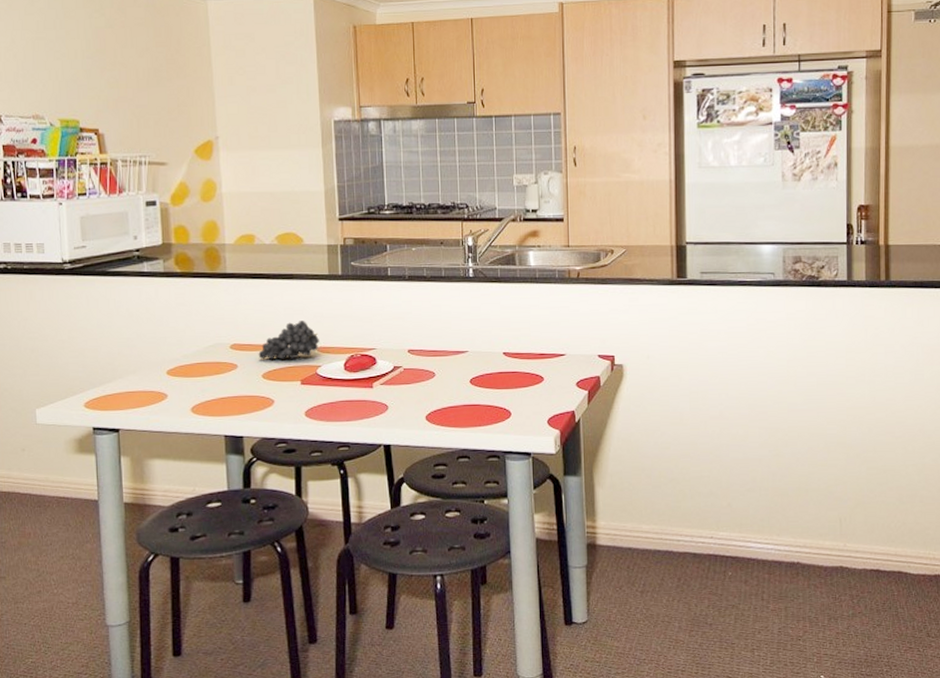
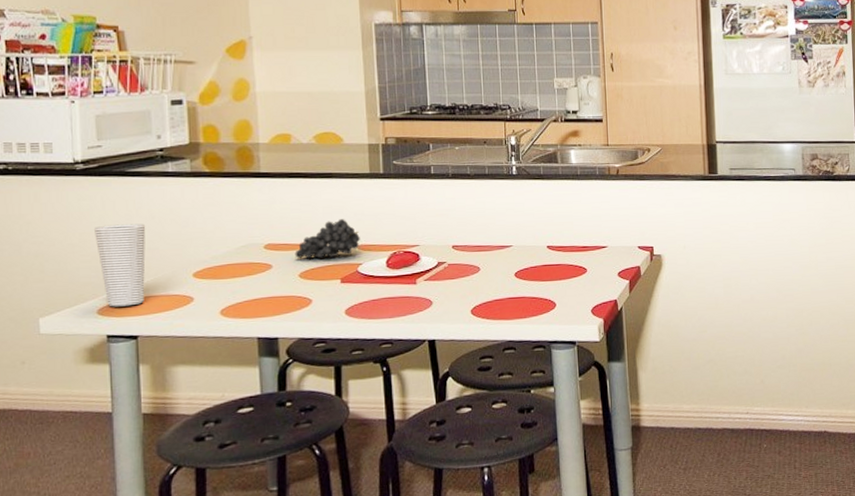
cup: none [81,322,125,401] -> present [94,223,146,307]

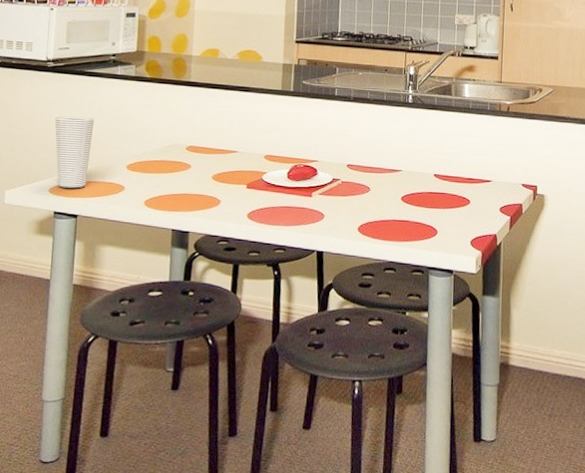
fruit: present [294,219,360,259] -> none [210,130,267,164]

